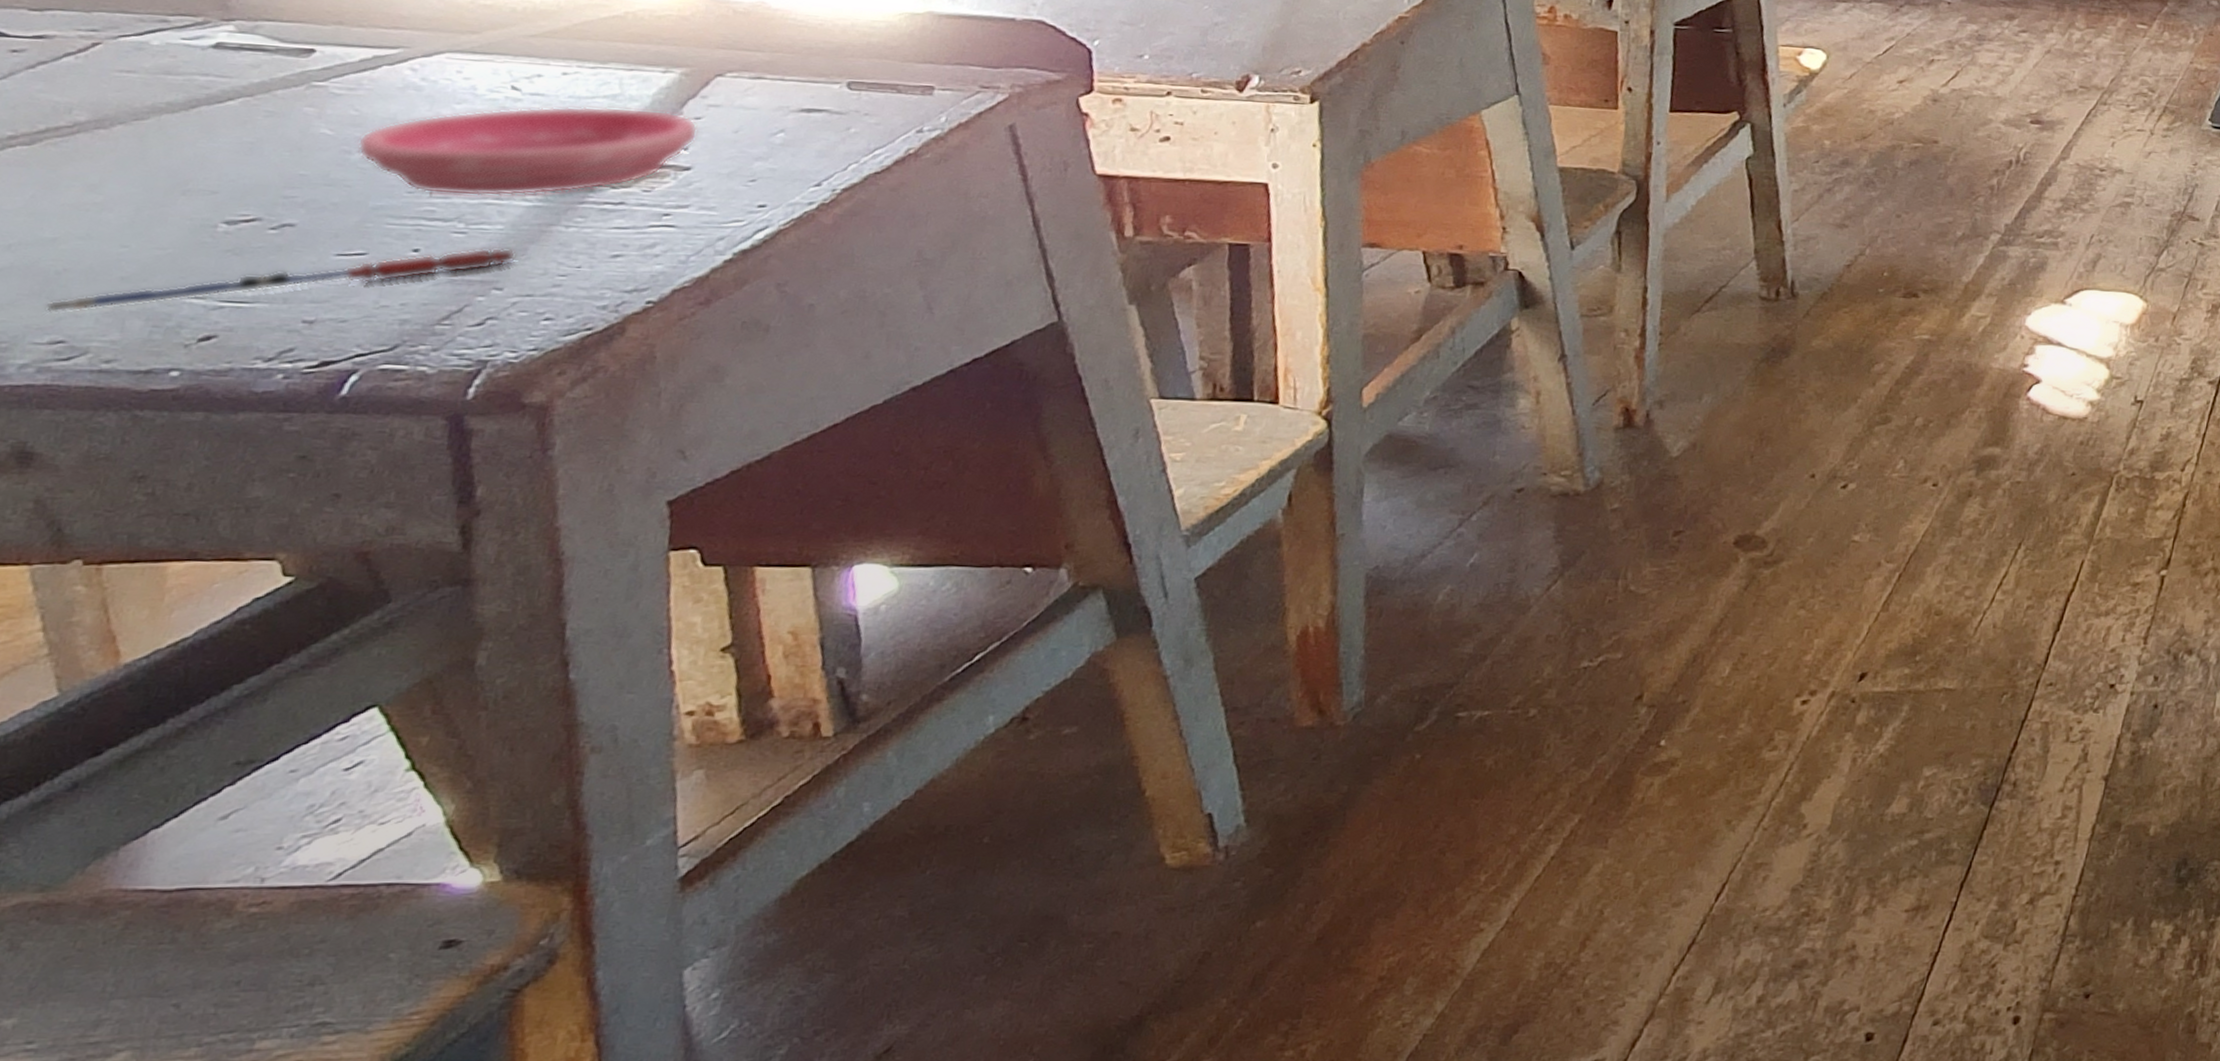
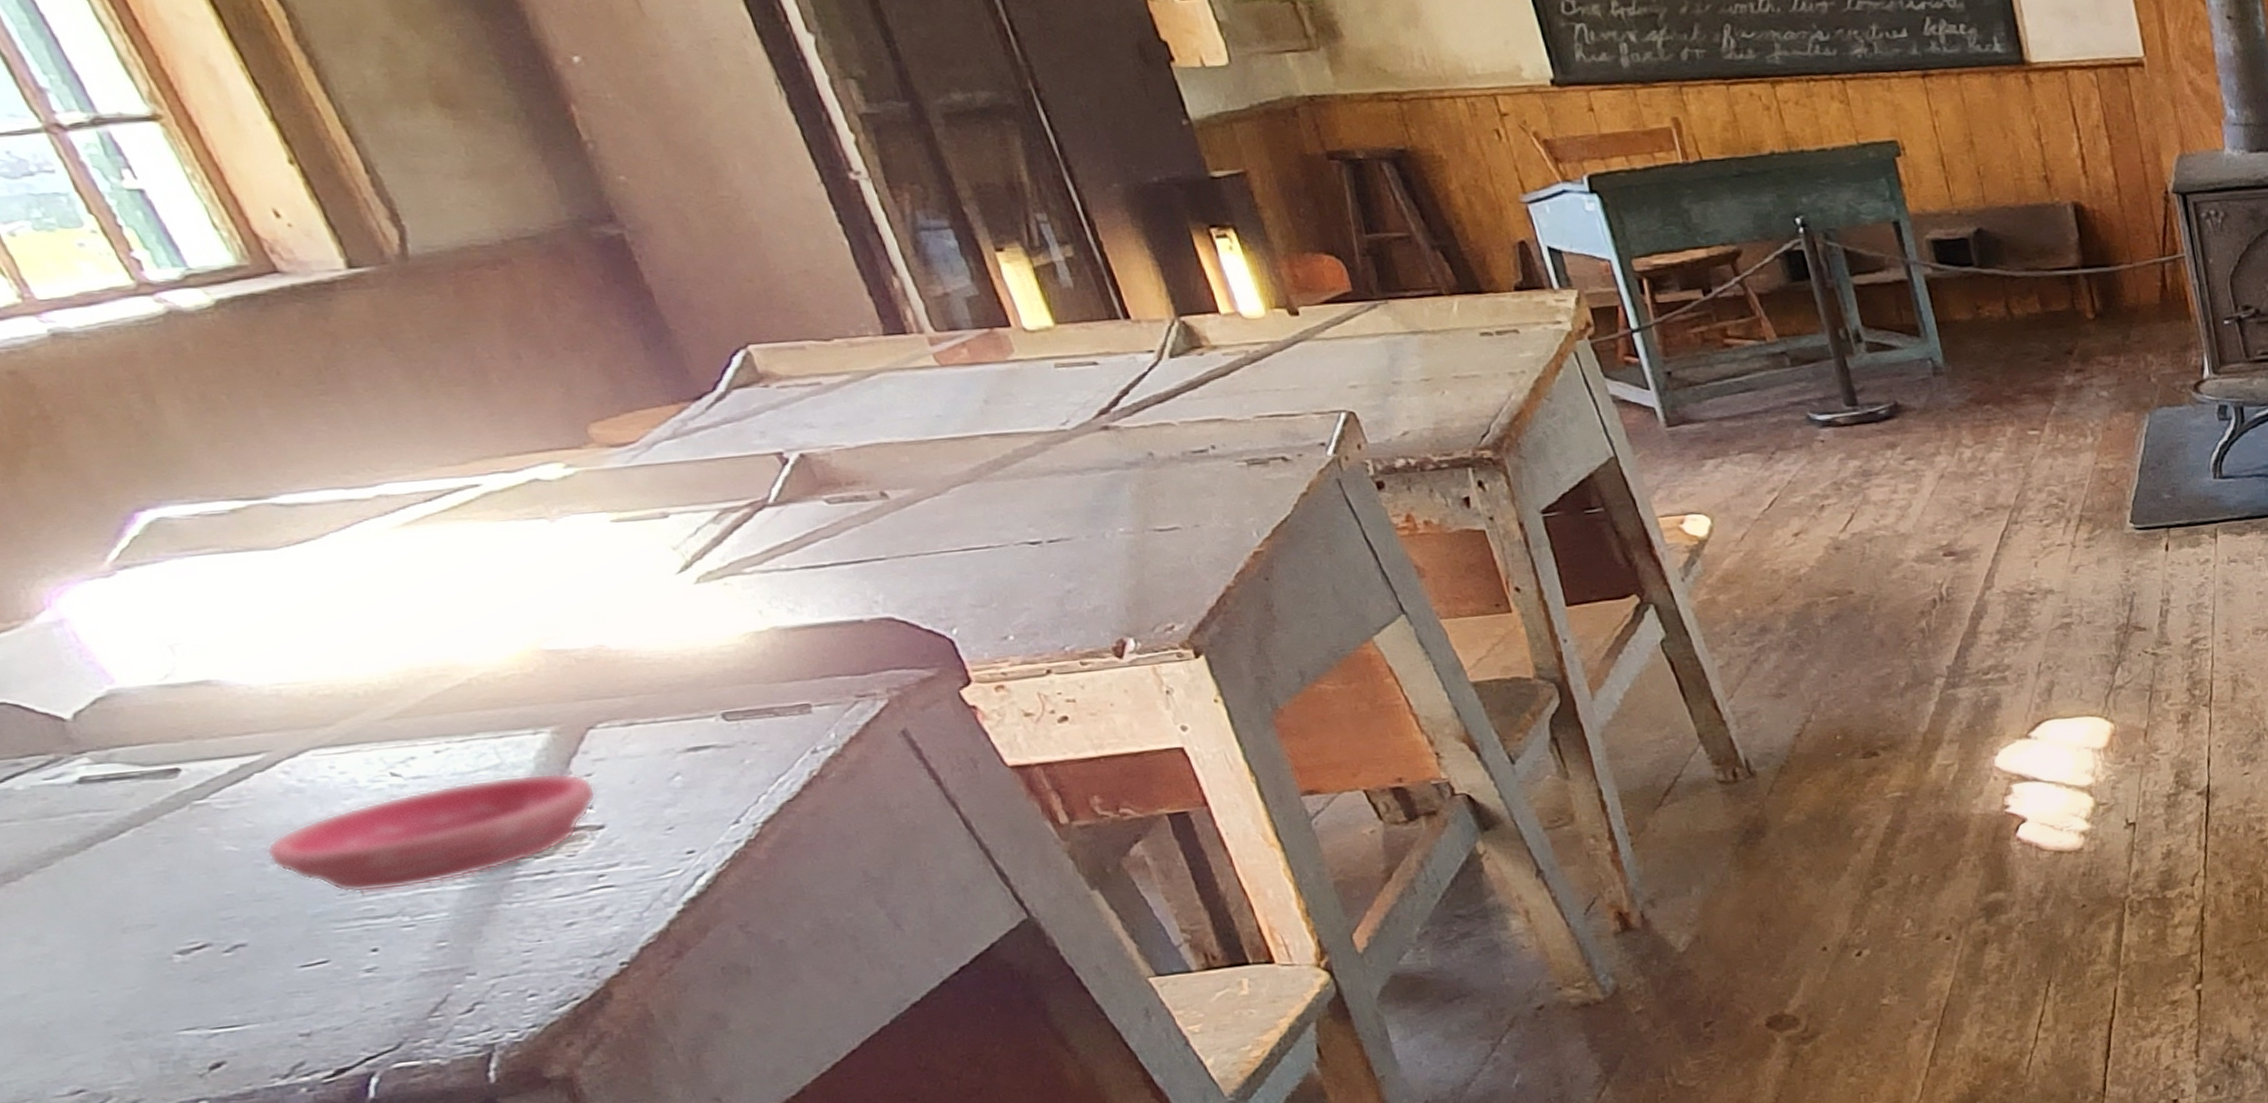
pen: present [45,247,517,313] -> none [48,933,474,1066]

